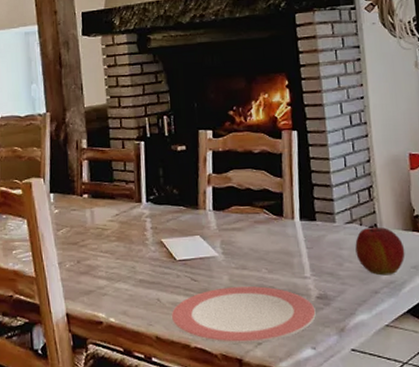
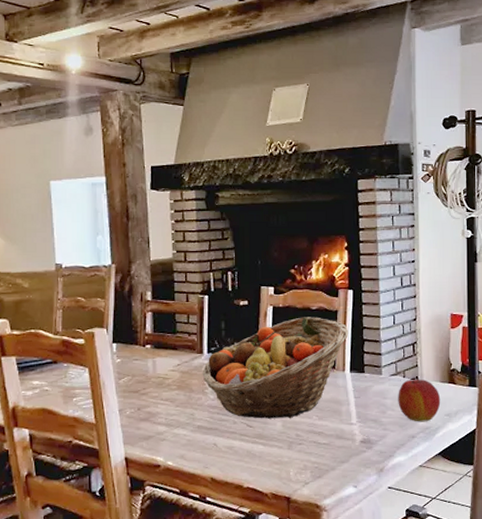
fruit basket: none [141,161,296,272] -> present [202,317,349,419]
plate: present [171,286,316,344] -> none [226,432,359,484]

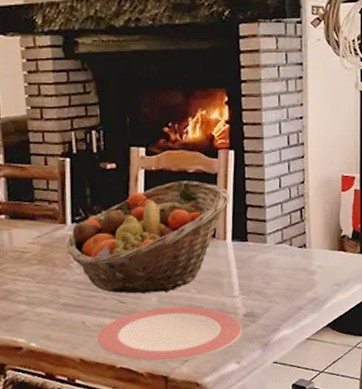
plate: none [226,432,359,484] -> present [96,306,242,363]
apple: present [398,379,441,422] -> none [284,246,330,293]

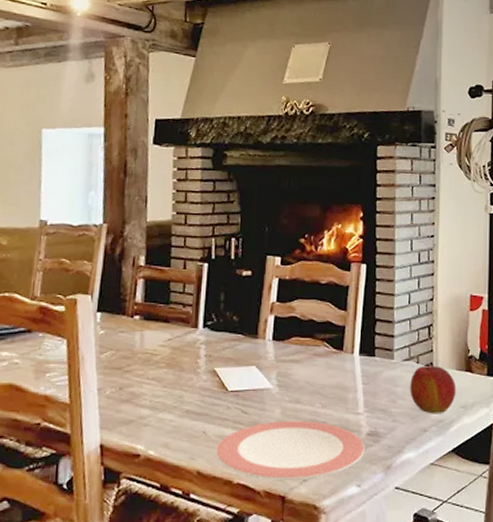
fruit basket: present [66,181,230,294] -> none [195,291,360,405]
apple: none [284,246,330,293] -> present [410,365,456,414]

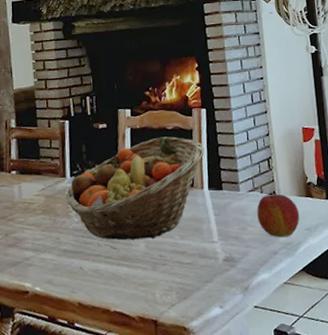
fruit basket: none [195,291,360,405] -> present [66,136,205,240]
plate: present [215,421,365,480] -> none [92,252,223,307]

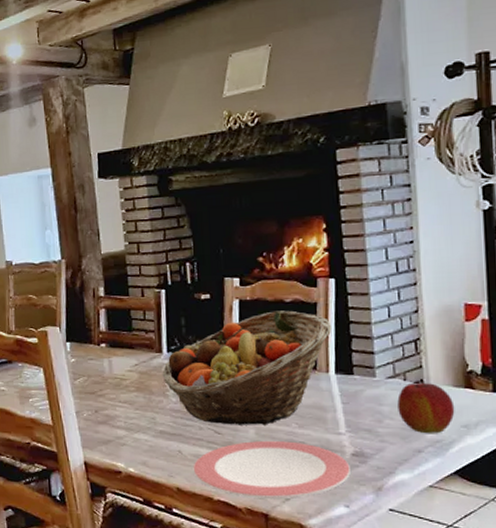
plate: none [92,252,223,307] -> present [193,441,350,499]

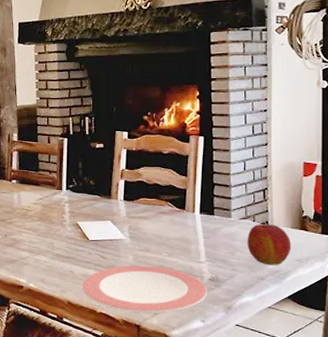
fruit basket: present [162,310,332,425] -> none [61,160,199,253]

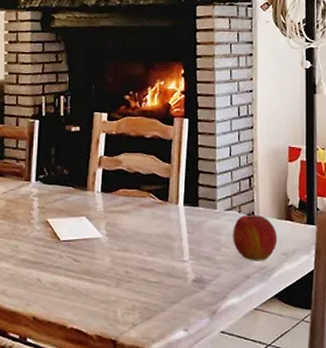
plate: present [81,265,207,313] -> none [50,269,191,325]

